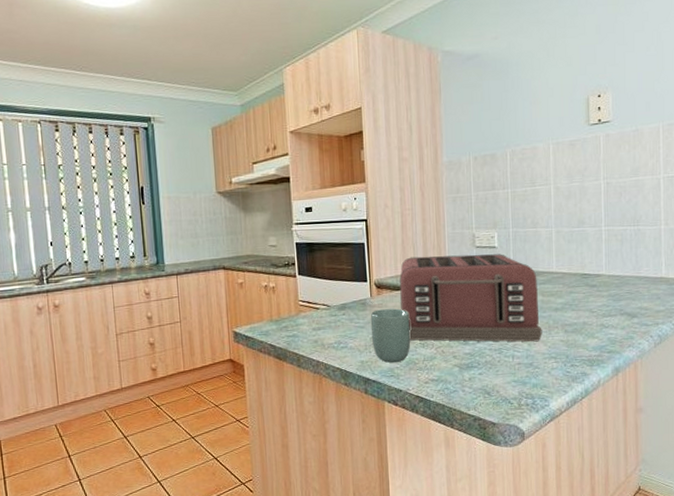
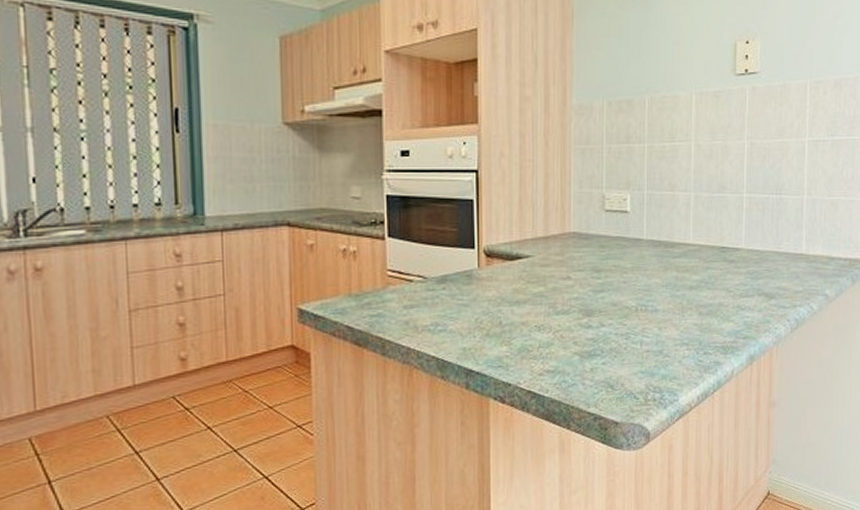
cup: present [370,308,411,363] -> none [476,283,525,351]
toaster: present [399,254,542,342] -> none [514,219,675,326]

